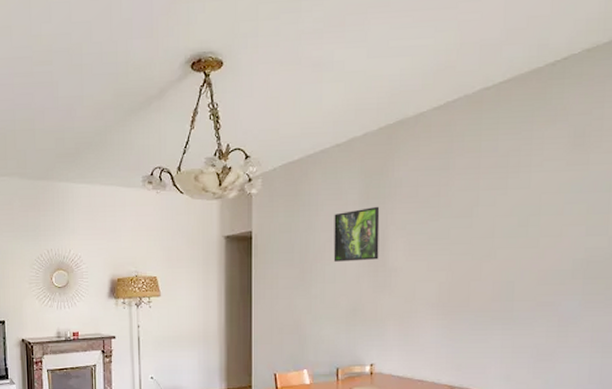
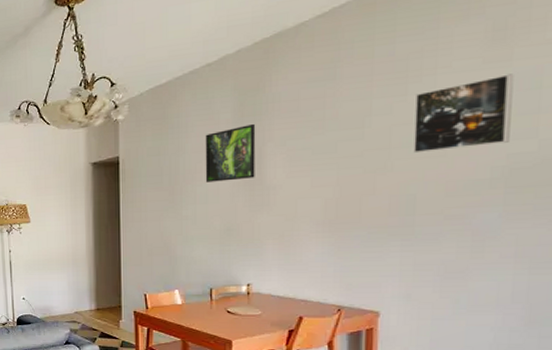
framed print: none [512,176,590,244] -> present [413,74,514,154]

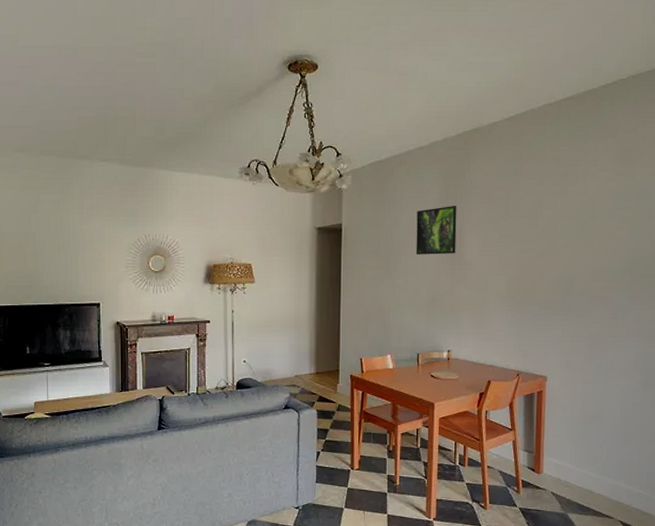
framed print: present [413,74,514,154] -> none [571,186,635,243]

